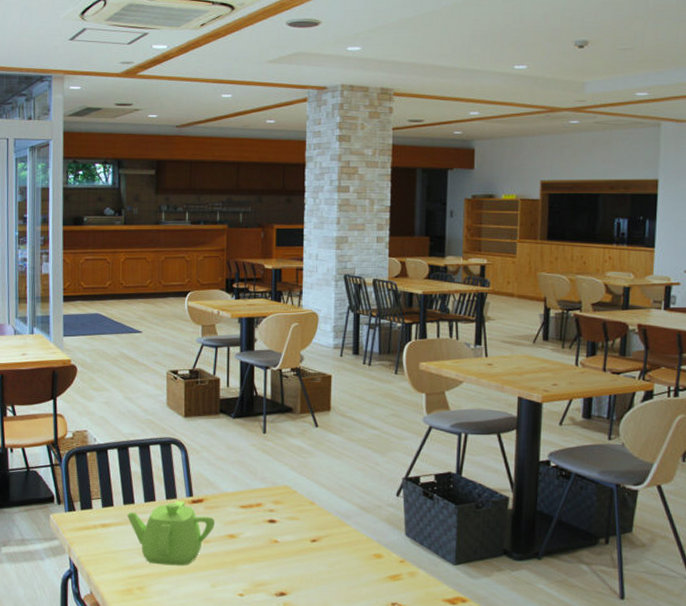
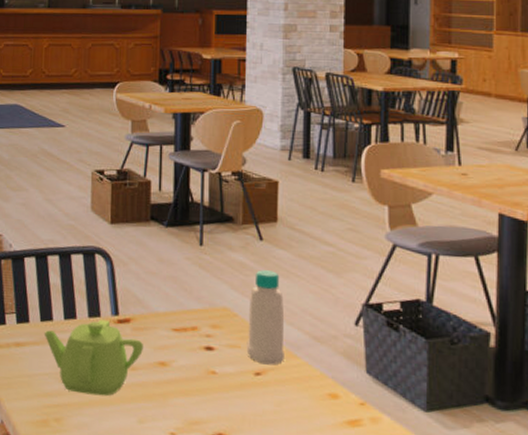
bottle: none [304,452,337,533] -> present [246,270,285,365]

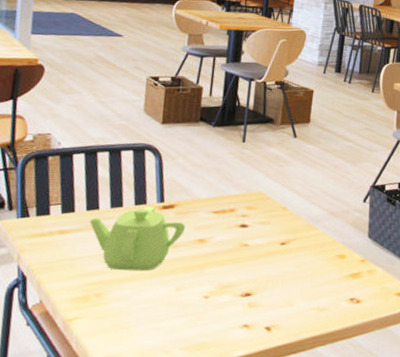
bottle: present [246,270,285,365] -> none [275,161,310,236]

